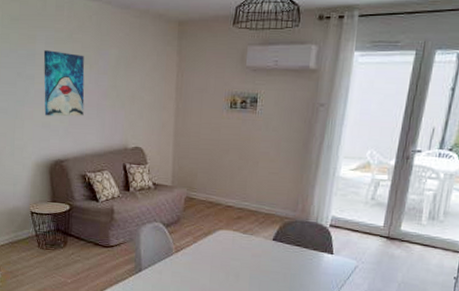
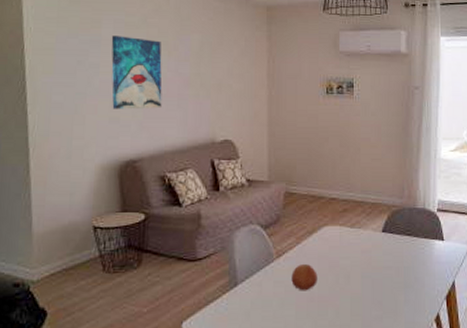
fruit: none [187,260,210,283] -> present [291,264,318,291]

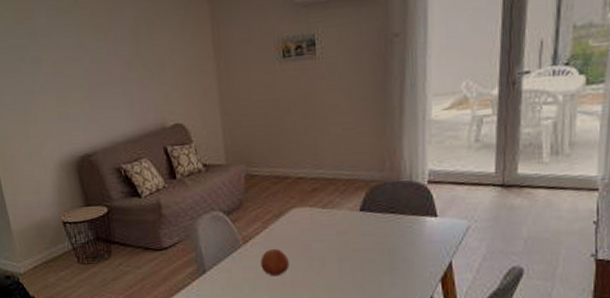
wall art: present [111,35,162,110] -> none [46,23,107,104]

